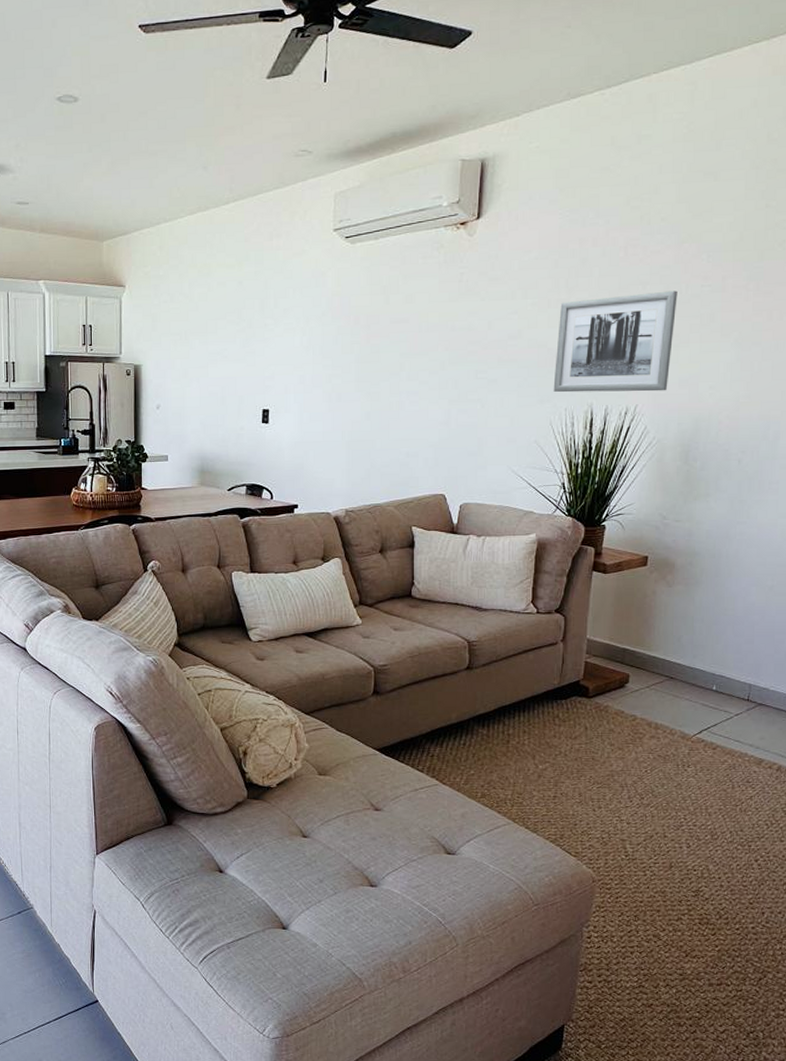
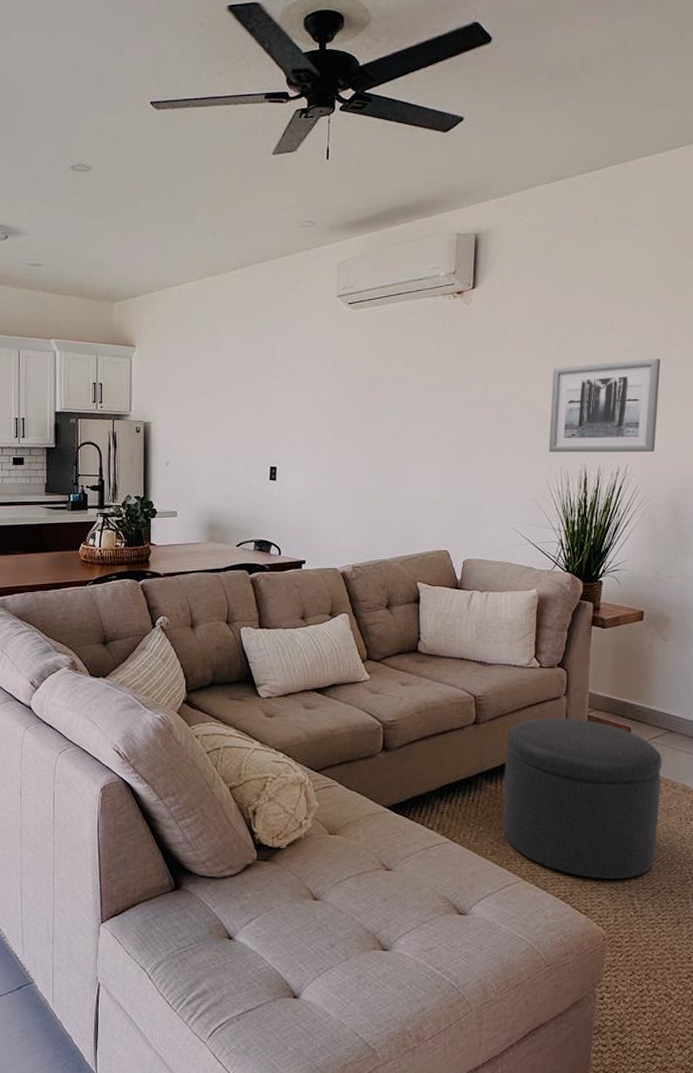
ottoman: none [494,664,661,823] -> present [502,718,662,879]

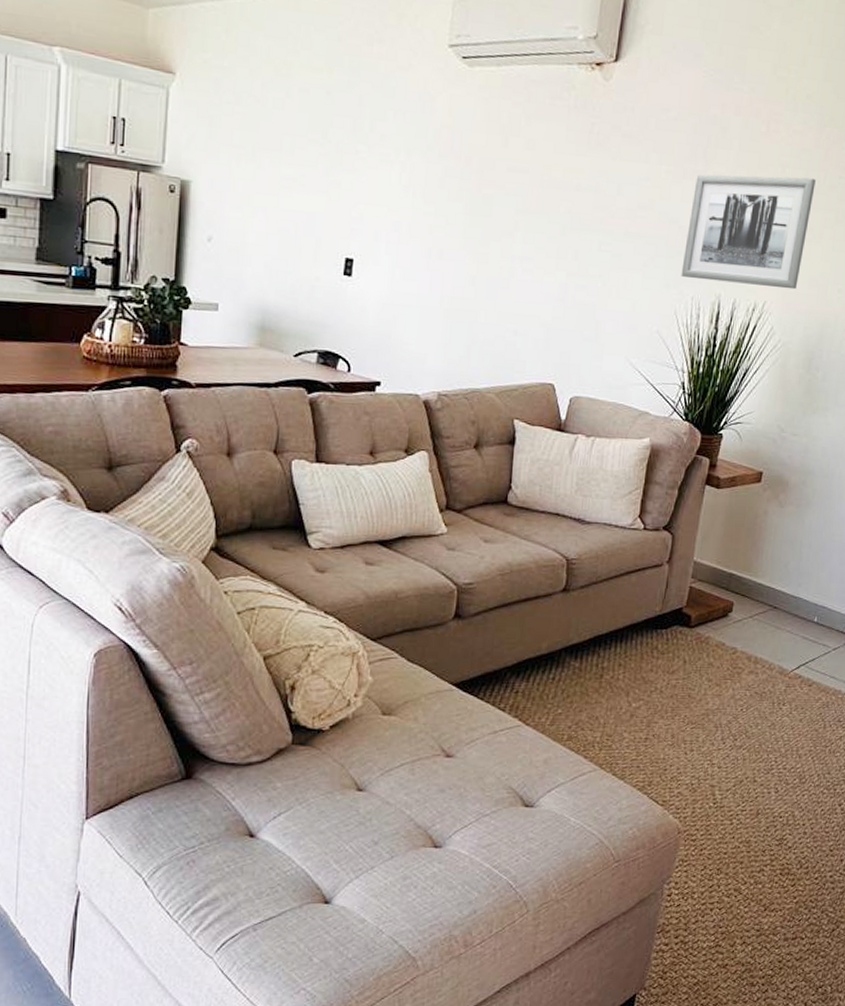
ottoman: present [502,718,662,879] -> none [583,587,762,767]

